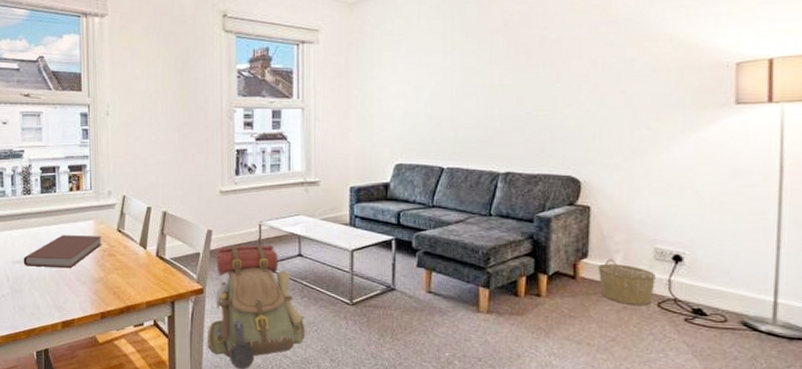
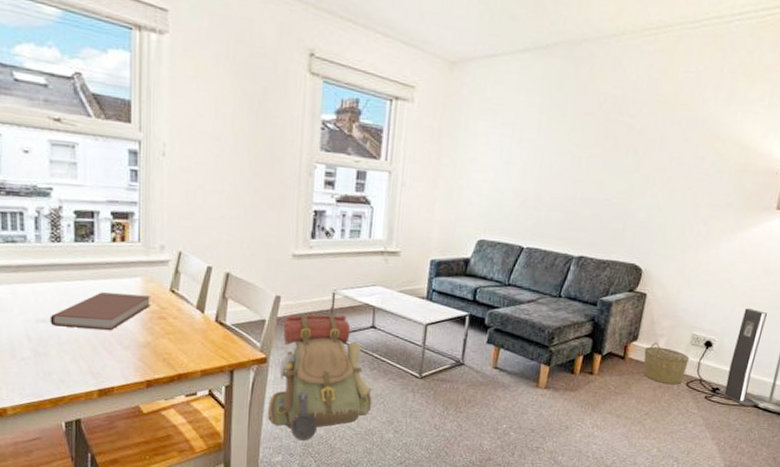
speaker: none [696,216,760,330] -> present [714,308,767,407]

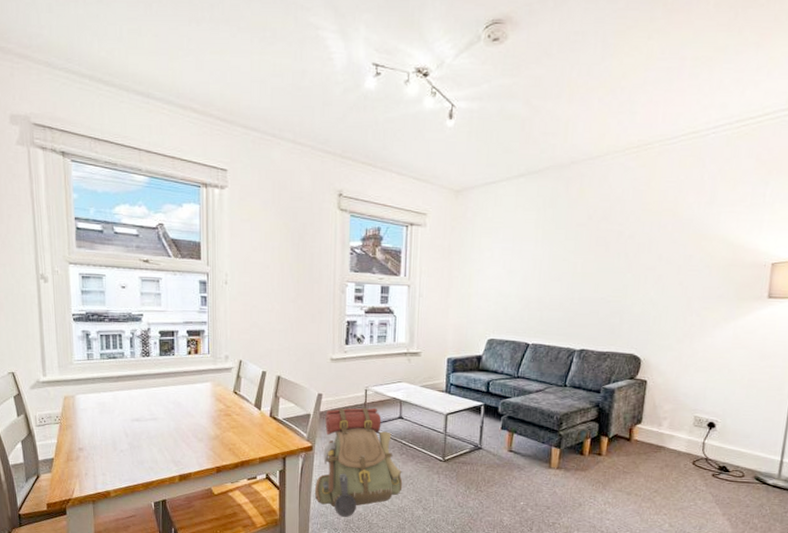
book: present [50,292,152,330] -> none [142,395,219,426]
basket: present [643,342,689,385] -> none [648,425,694,464]
speaker: present [714,308,767,407] -> none [721,391,768,483]

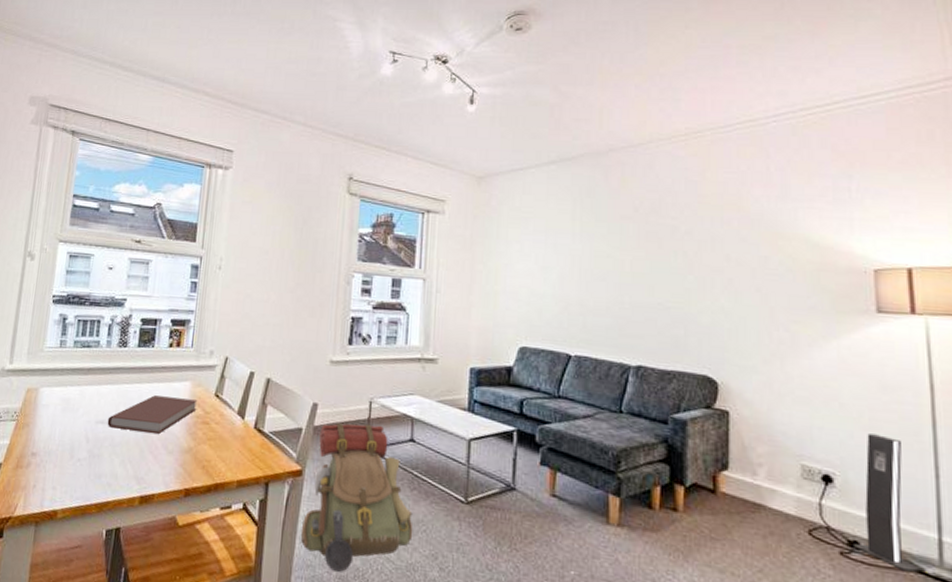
book: none [142,395,219,426] -> present [107,395,198,434]
speaker: none [721,391,768,483] -> present [852,433,926,572]

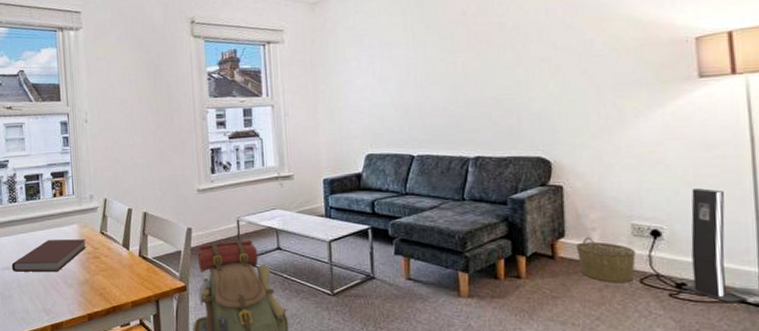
basket: none [739,473,804,533] -> present [575,237,636,283]

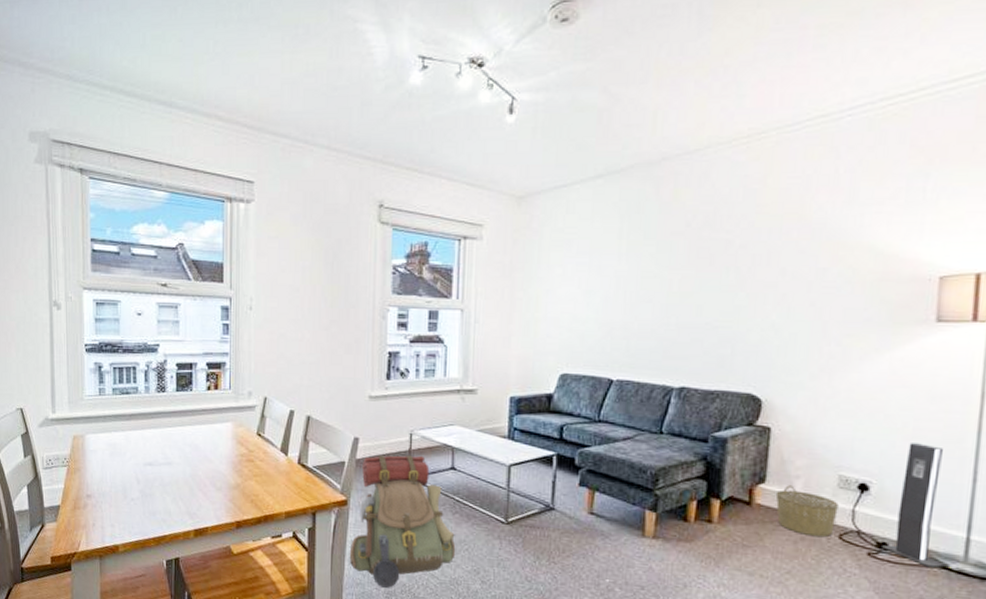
book: present [11,239,87,272] -> none [155,437,241,472]

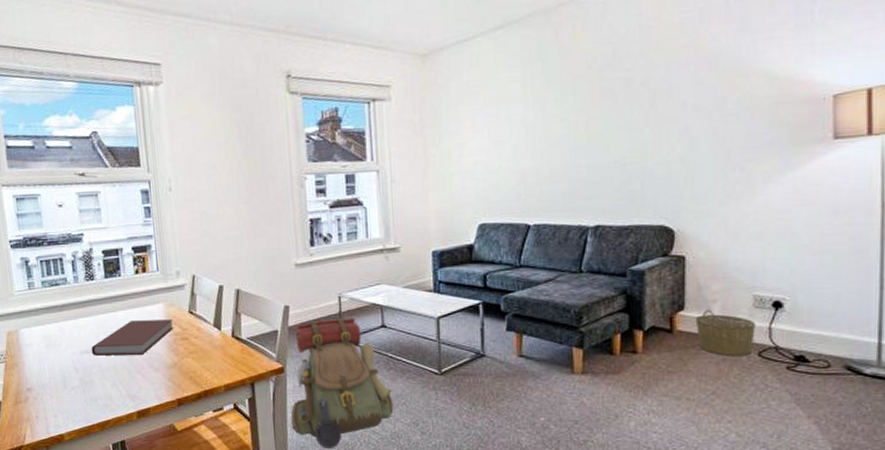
book: none [155,437,241,472] -> present [91,319,174,356]
speaker: present [880,443,949,568] -> none [798,257,864,374]

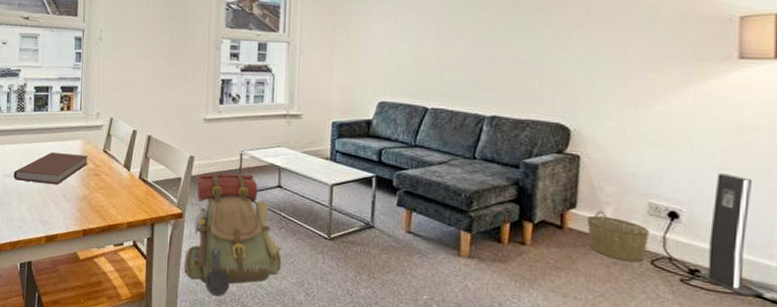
speaker: none [798,257,864,374] -> present [693,173,764,297]

